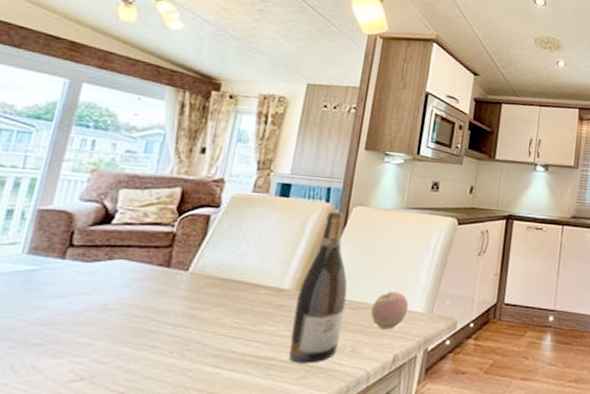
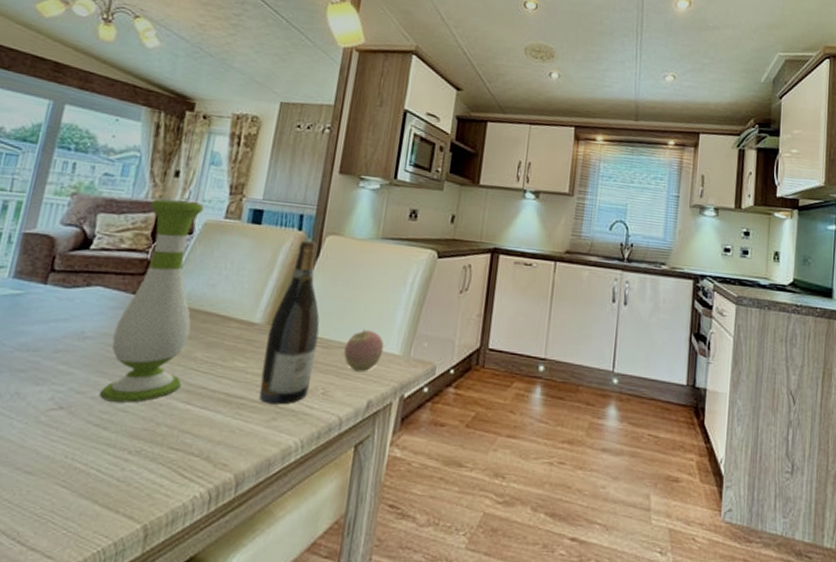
vase: none [124,174,232,370] -> present [100,198,204,403]

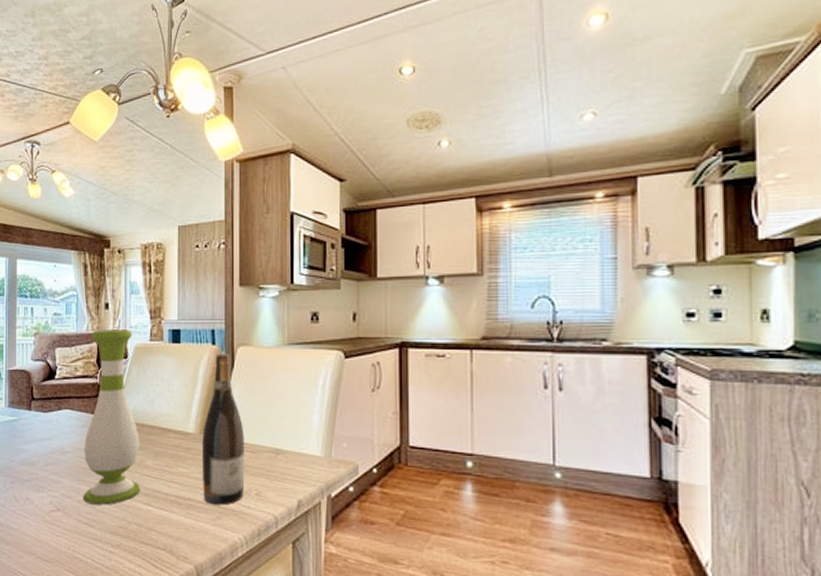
apple: present [344,330,384,372] -> none [270,434,306,474]

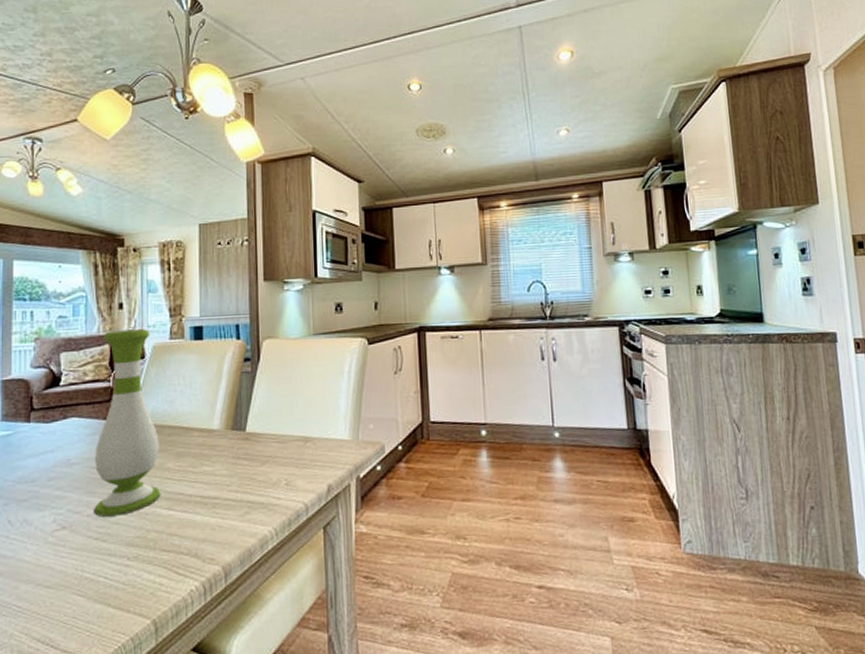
wine bottle: present [202,353,245,505] -> none [228,347,274,500]

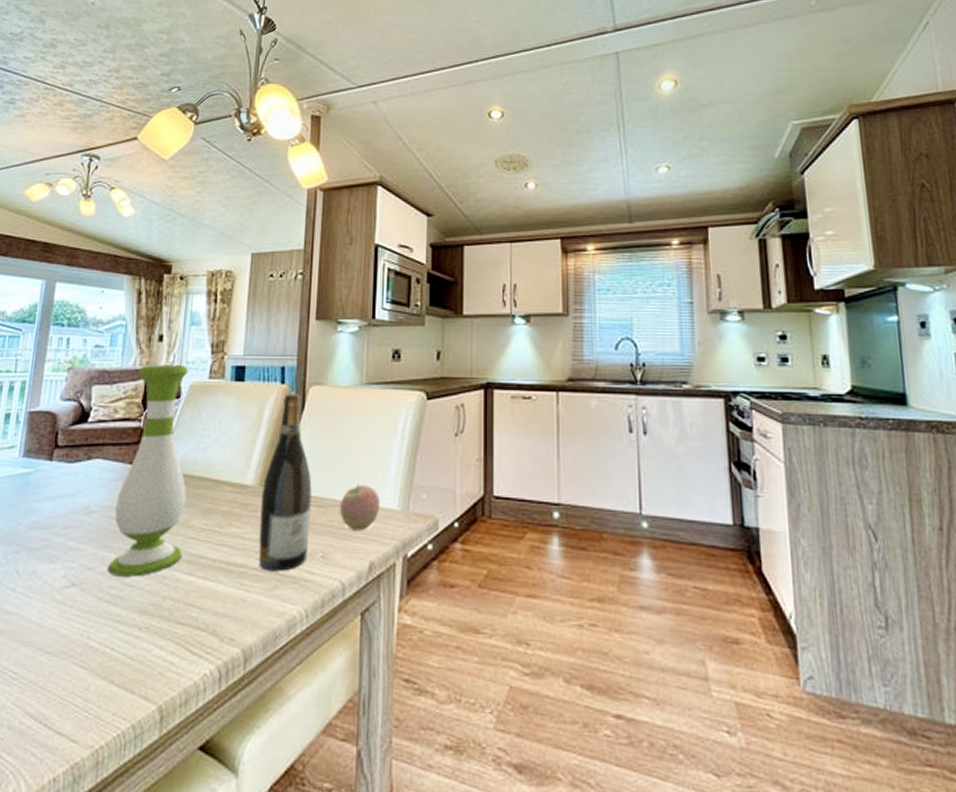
wine bottle: none [228,347,274,500] -> present [258,393,312,572]
apple: none [298,421,334,461] -> present [340,485,381,531]

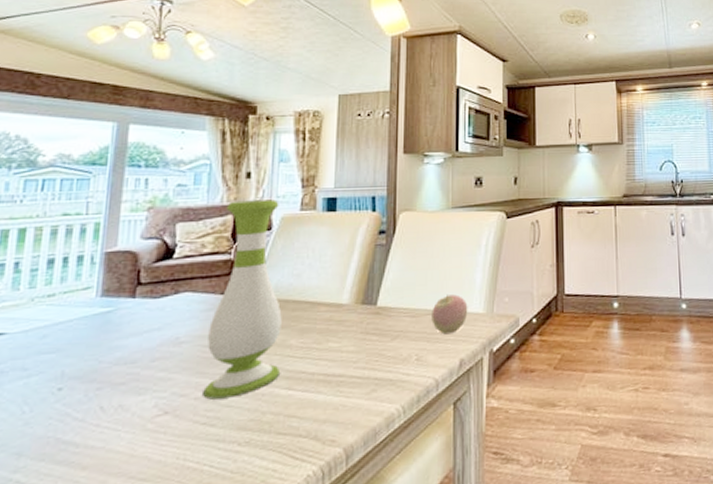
wine bottle: present [258,393,312,572] -> none [356,219,405,378]

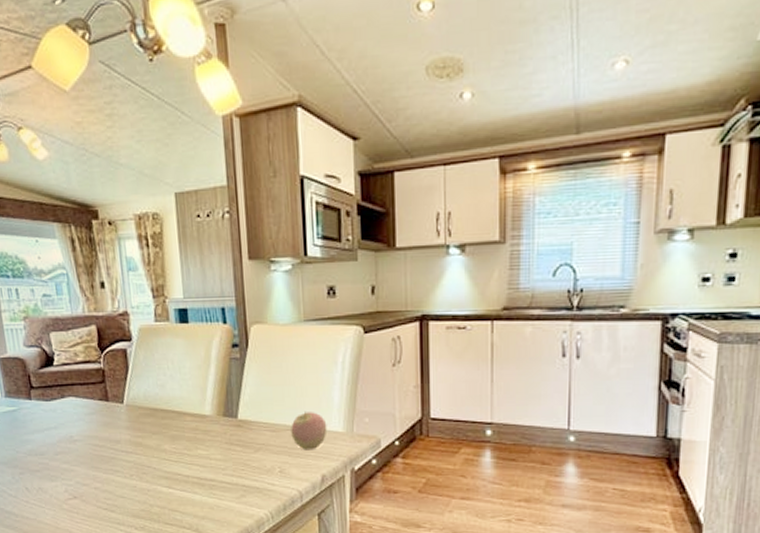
vase: present [203,199,282,400] -> none [88,310,160,490]

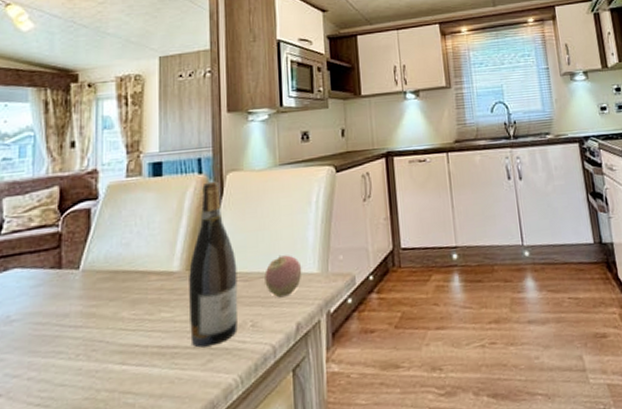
wine bottle: none [220,332,267,484] -> present [189,181,238,348]

